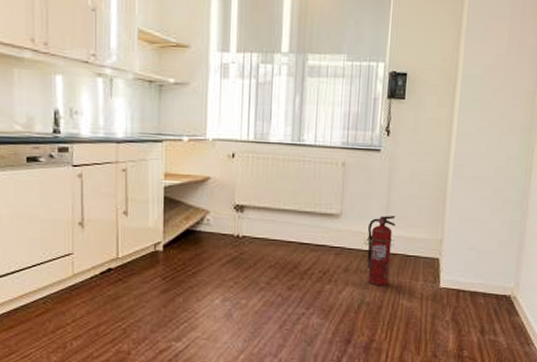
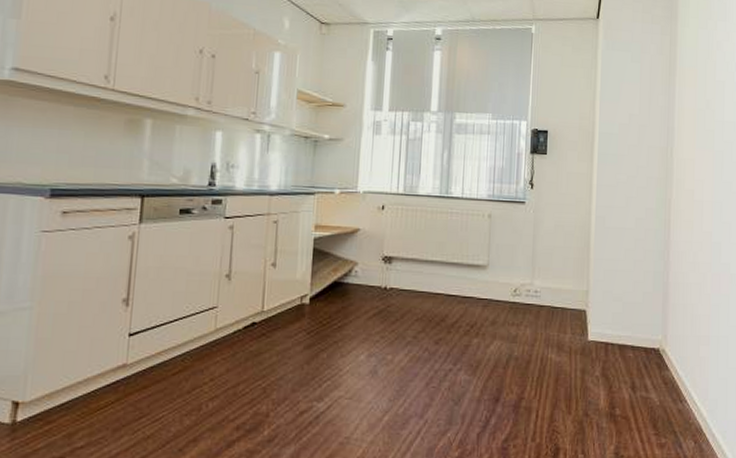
fire extinguisher: present [367,216,396,286] -> none [514,267,542,339]

